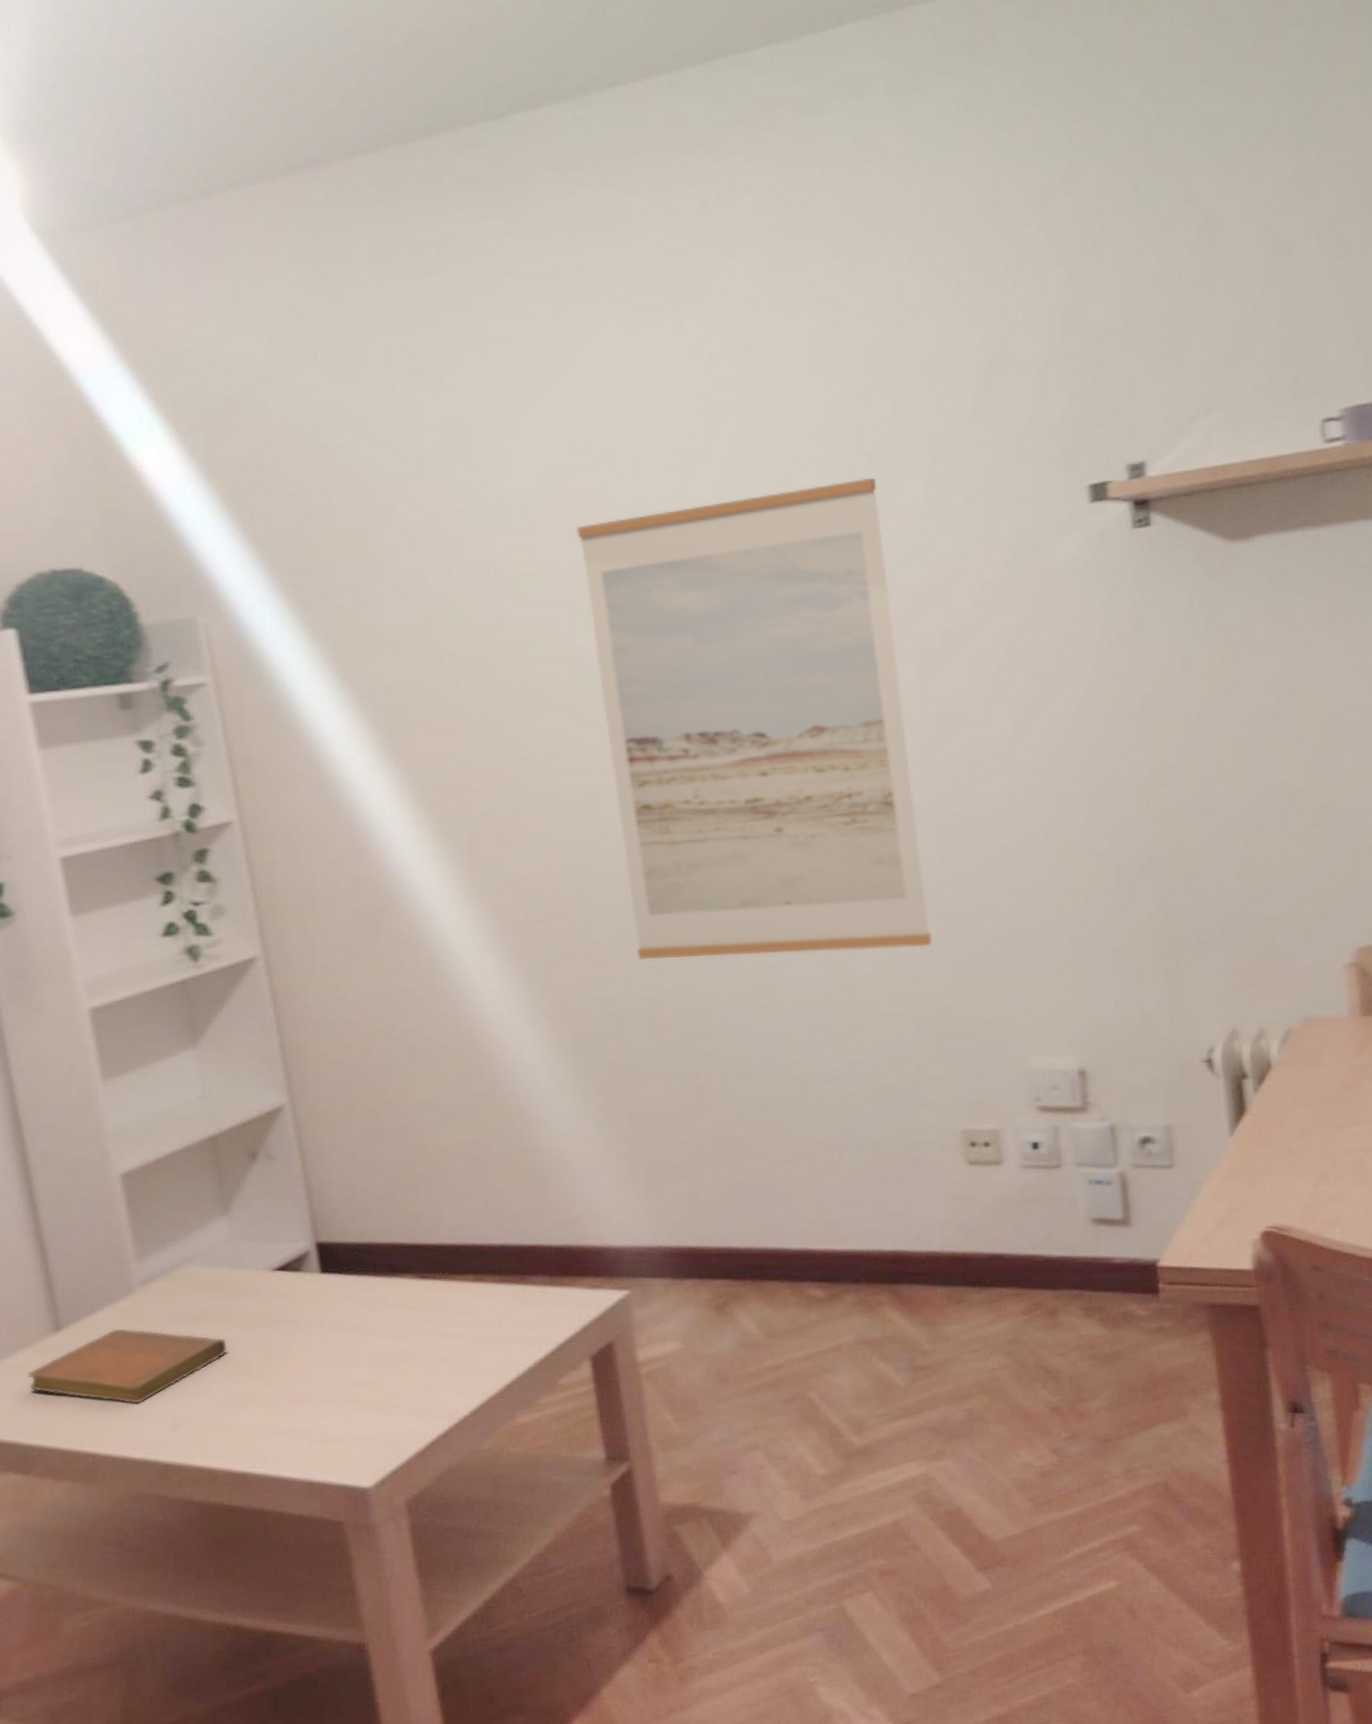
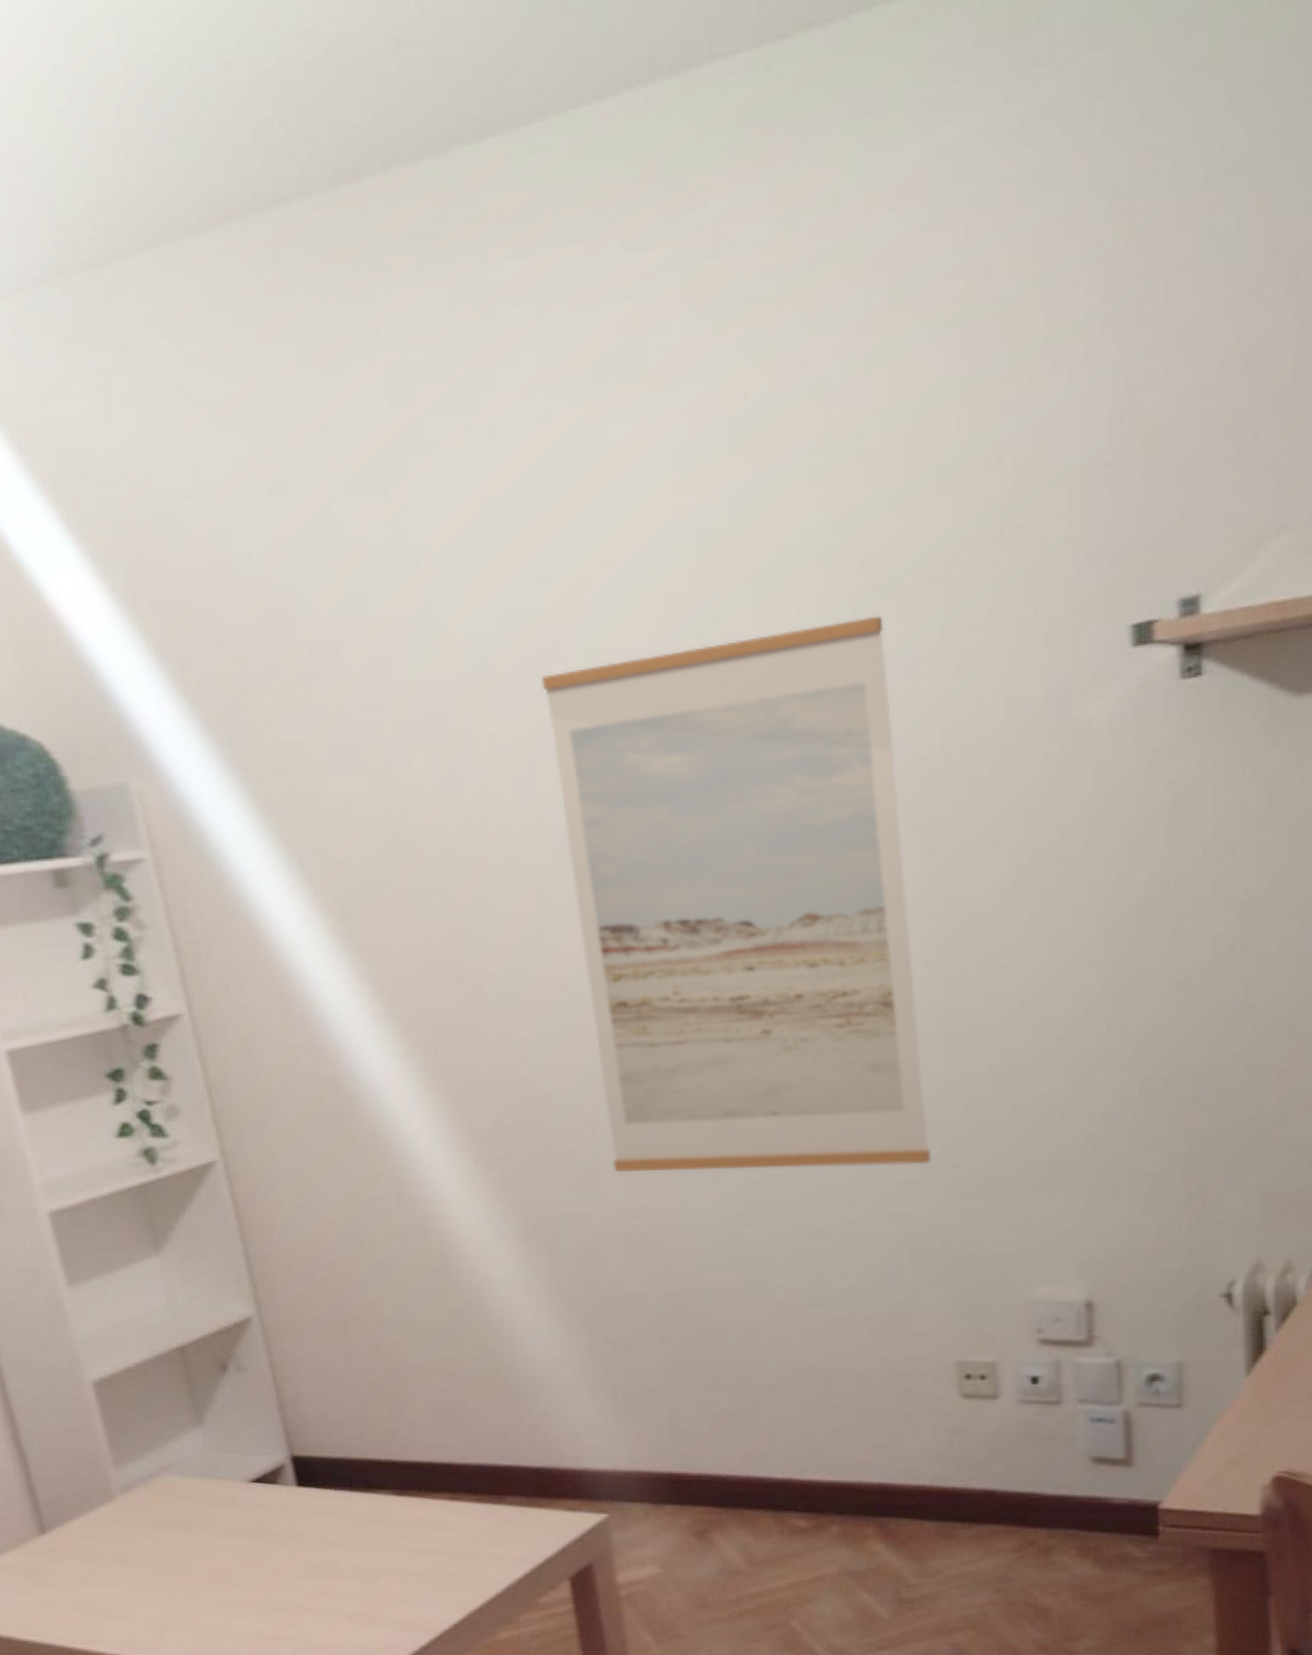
notebook: present [28,1328,227,1405] -> none [18,1533,209,1606]

